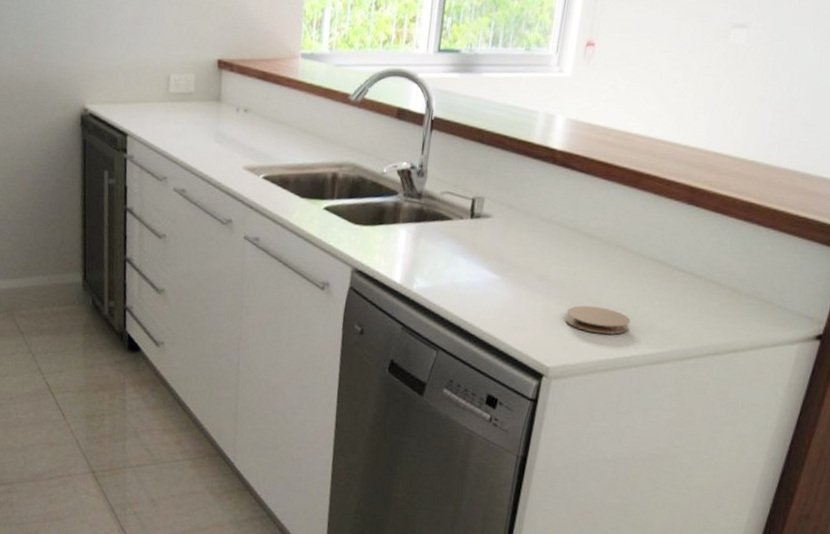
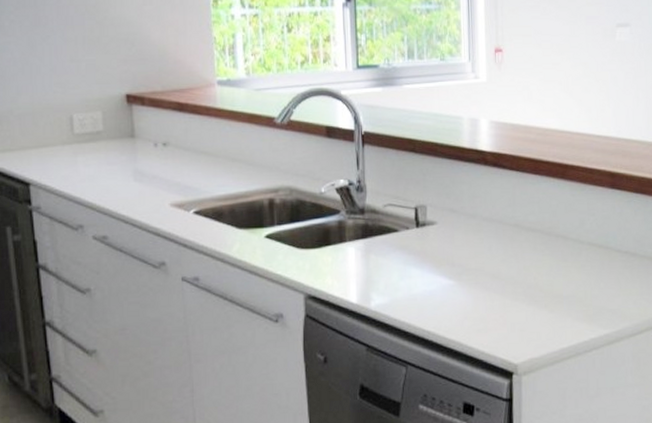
coaster: present [565,305,631,335] -> none [523,296,583,323]

